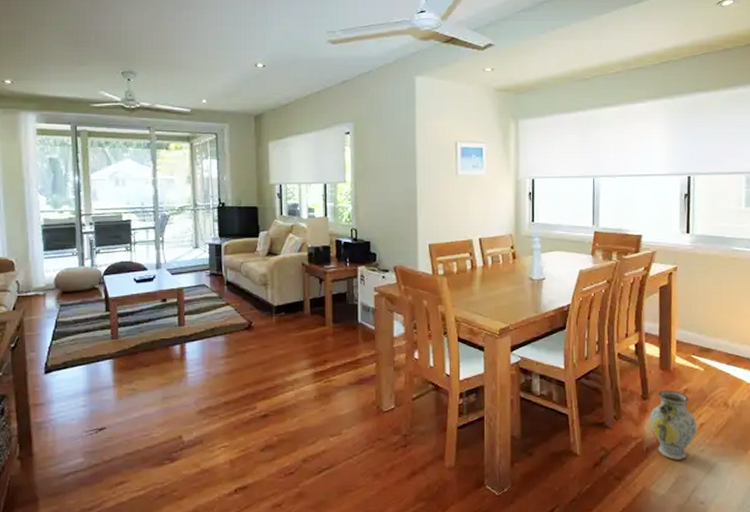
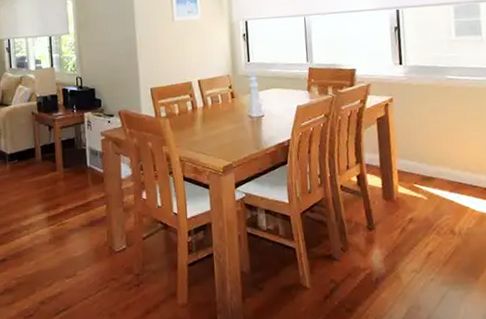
ceramic jug: present [649,390,697,460] -> none [376,219,426,290]

